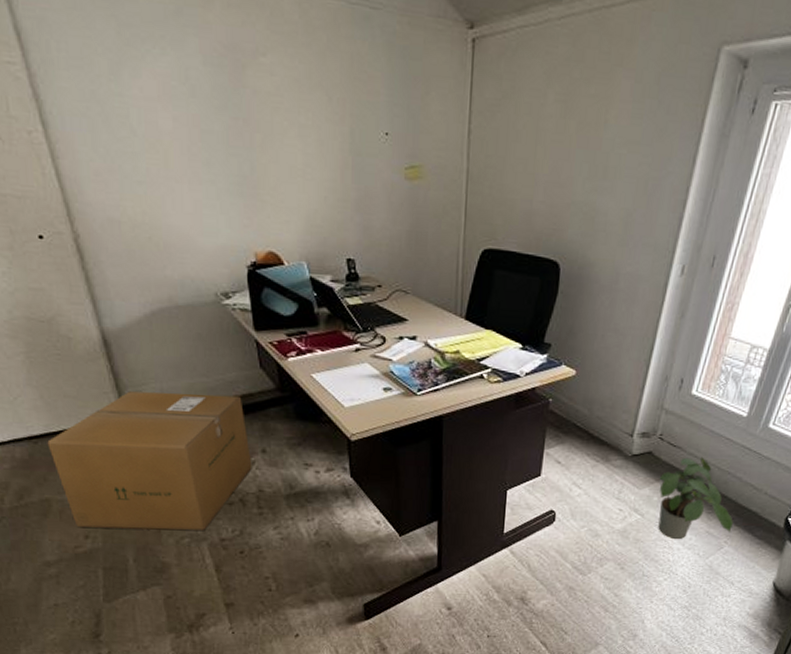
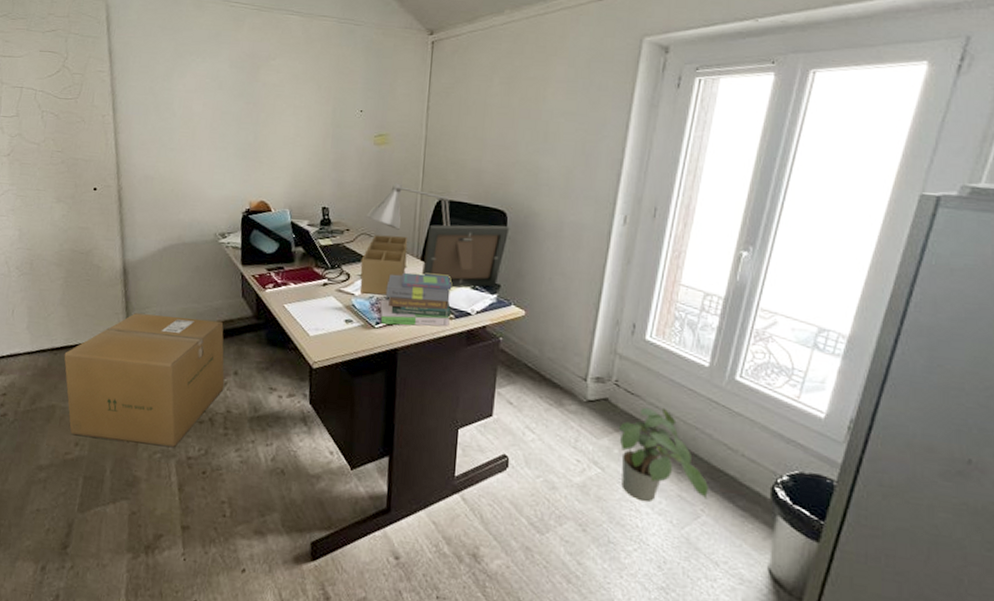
desk organizer: none [397,291,450,360] -> present [359,234,408,296]
desk lamp: none [401,228,498,285] -> present [366,183,451,230]
books: none [421,333,500,392] -> present [380,272,452,327]
picture frame: none [467,277,562,349] -> present [422,224,510,288]

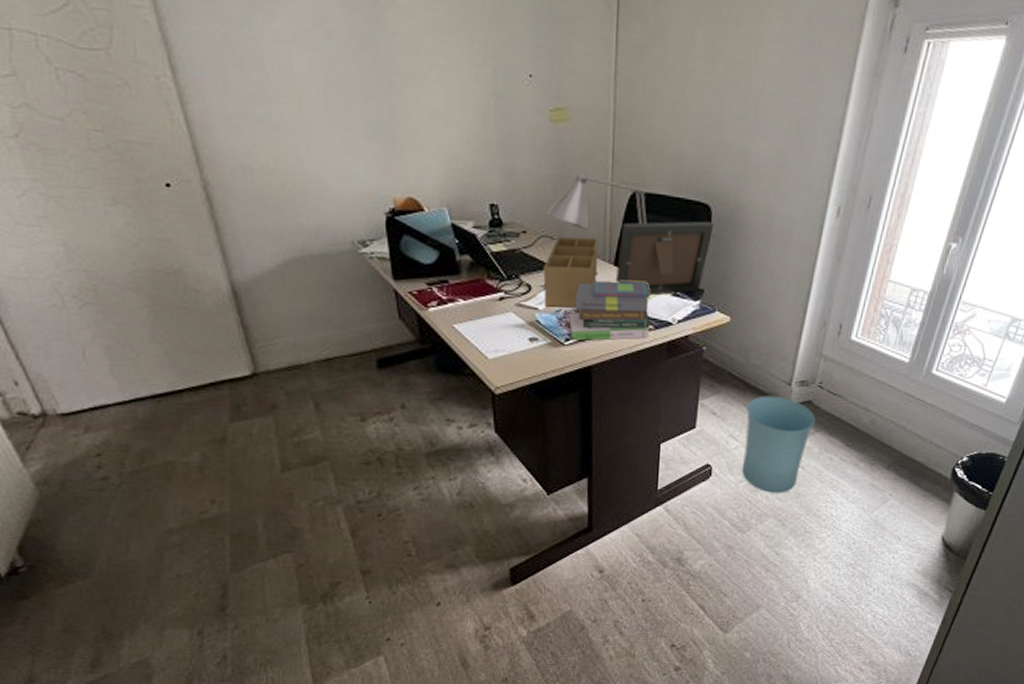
box: present [64,313,225,447] -> none [172,345,391,494]
waste bin: none [540,389,614,495] -> present [743,395,816,494]
potted plant: present [618,407,708,501] -> none [819,405,898,492]

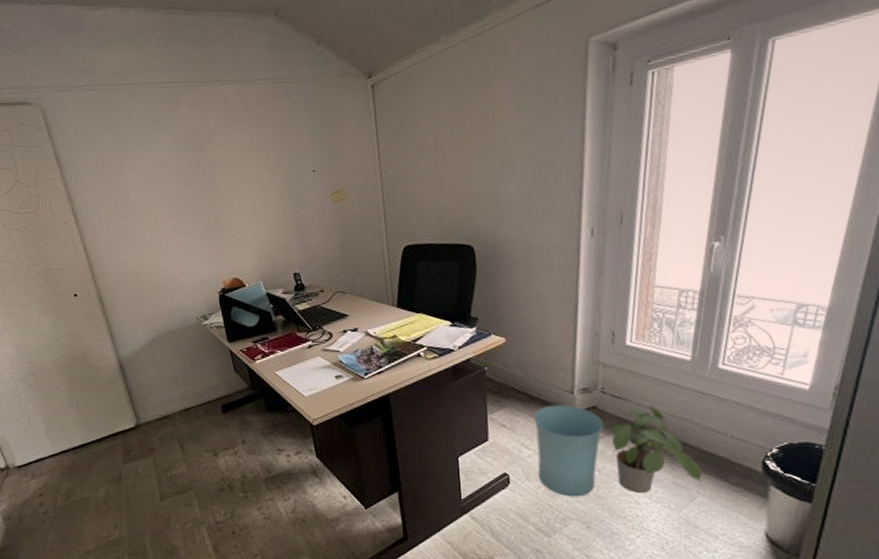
desk organizer: present [543,237,598,308] -> none [340,287,384,349]
desk lamp: present [546,172,647,230] -> none [337,237,420,282]
books: present [569,280,651,341] -> none [365,317,435,375]
picture frame: present [616,221,714,296] -> none [399,259,479,329]
potted plant: none [819,405,898,492] -> present [609,405,702,493]

